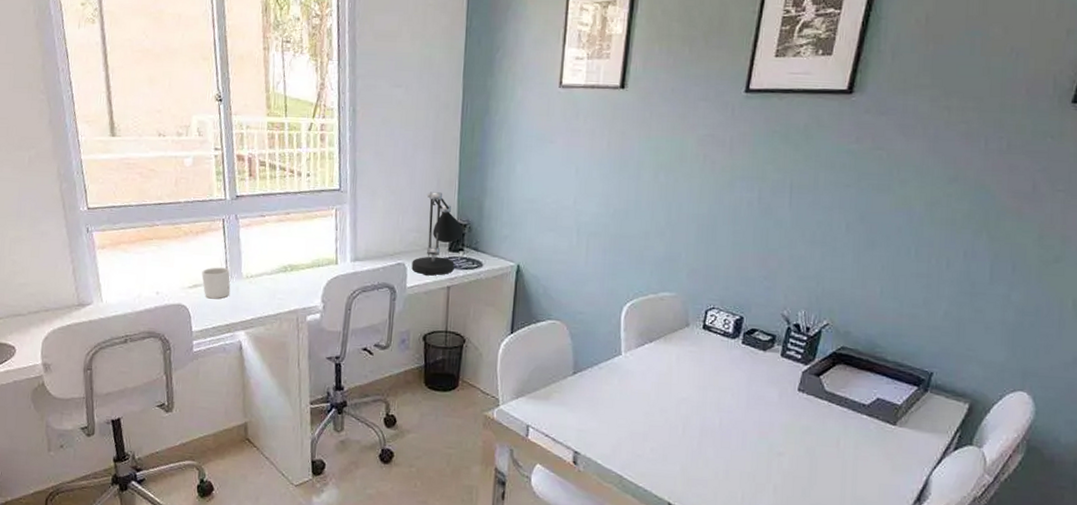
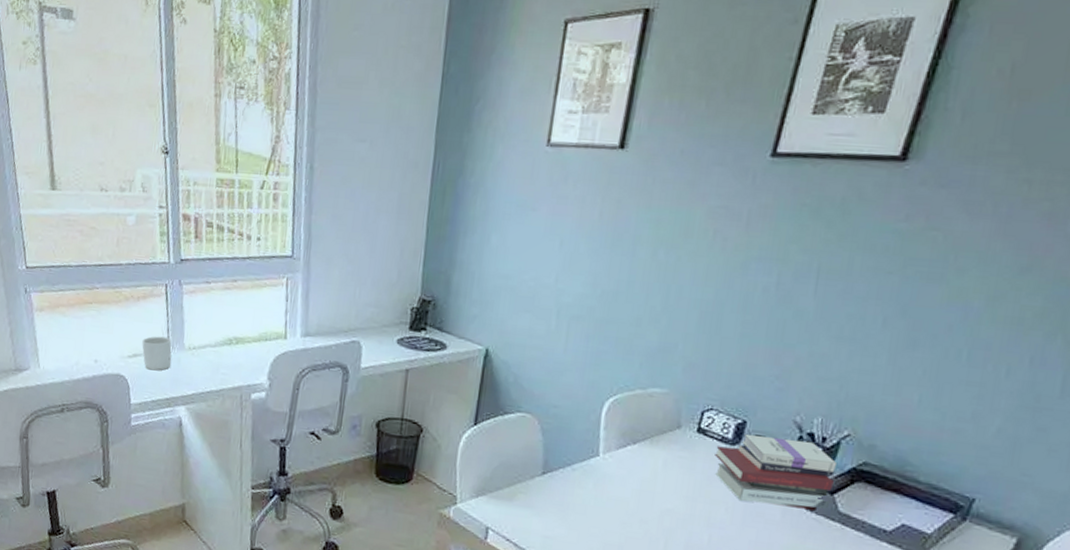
desk lamp: present [411,192,464,276] -> none [367,262,428,357]
books: none [719,328,821,391] -> present [715,433,838,511]

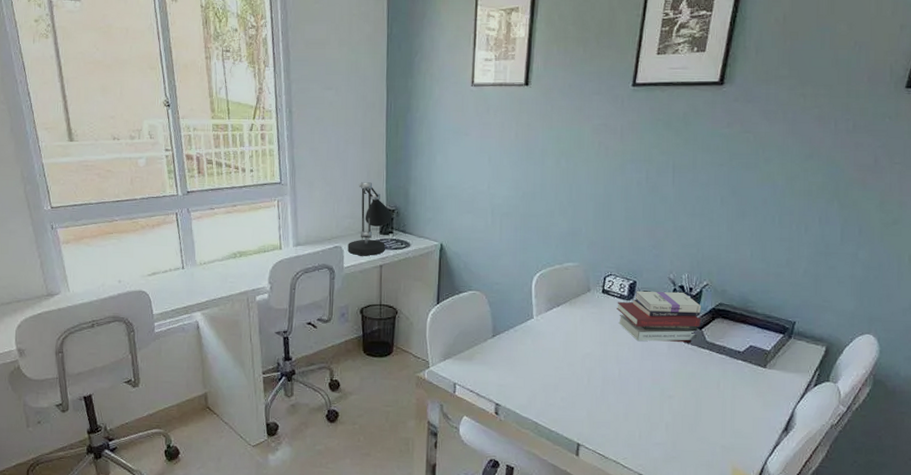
mug: present [142,336,172,371] -> none [159,256,186,285]
desk lamp: none [367,262,428,357] -> present [347,182,393,256]

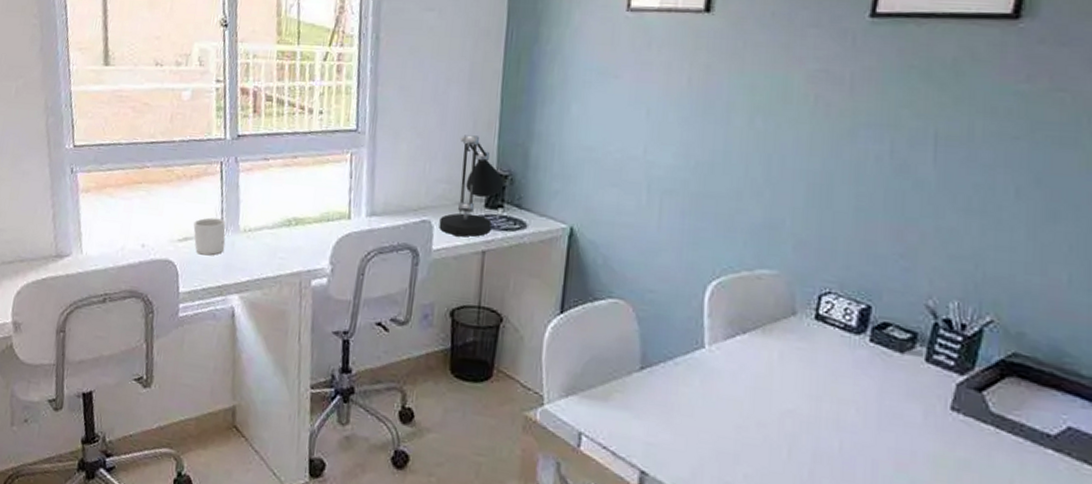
mug: none [159,256,186,285] -> present [193,217,226,256]
books: present [617,290,702,342] -> none [838,320,983,411]

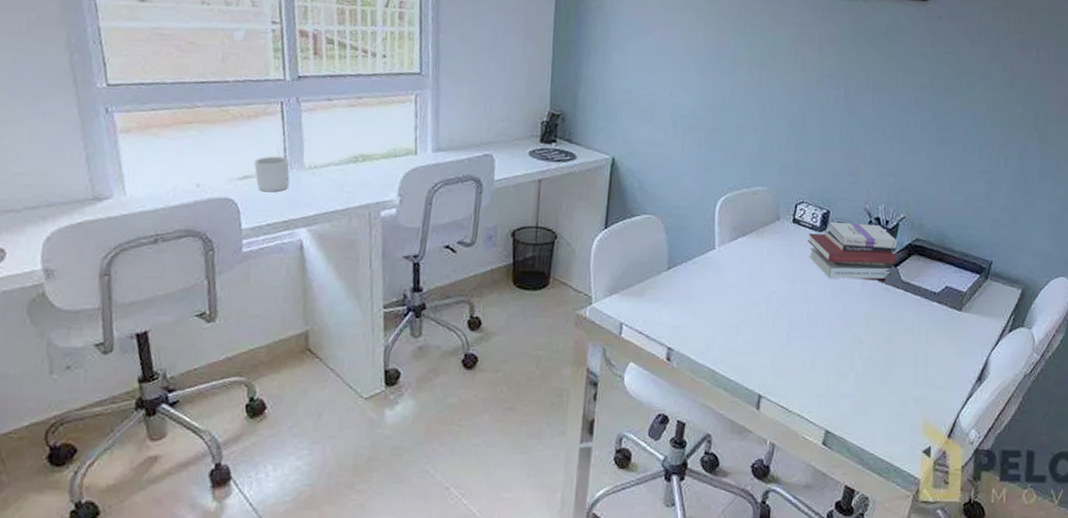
desk lamp: present [439,135,504,237] -> none [500,79,557,168]
books: none [838,320,983,411] -> present [808,221,898,281]

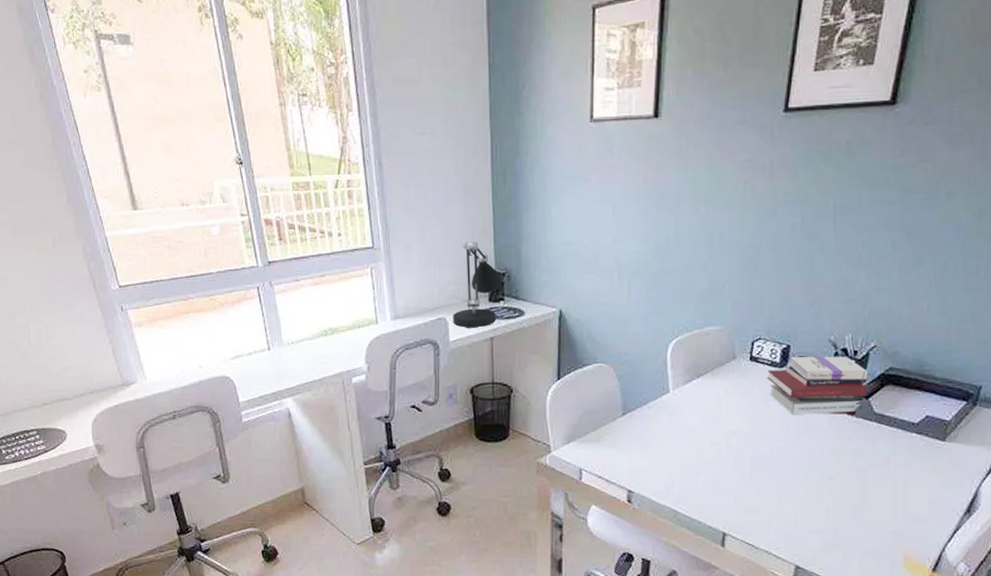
mug: present [254,156,290,193] -> none [242,336,273,368]
desk lamp: none [500,79,557,168] -> present [453,242,503,328]

